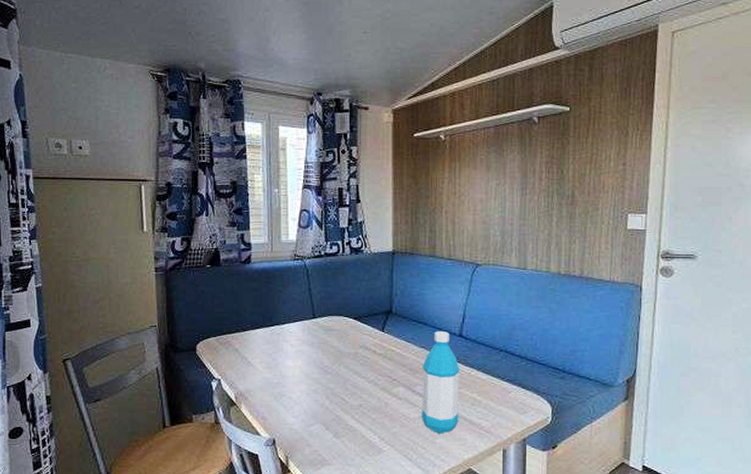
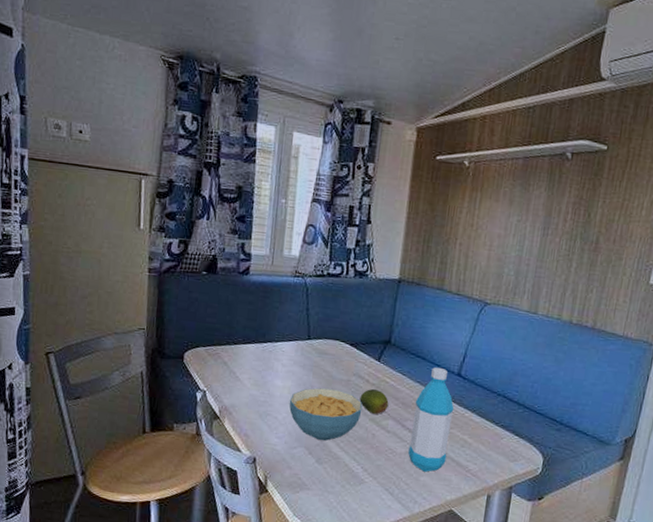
cereal bowl: none [301,364,372,415] -> present [289,388,363,441]
fruit: none [369,358,397,383] -> present [359,388,389,414]

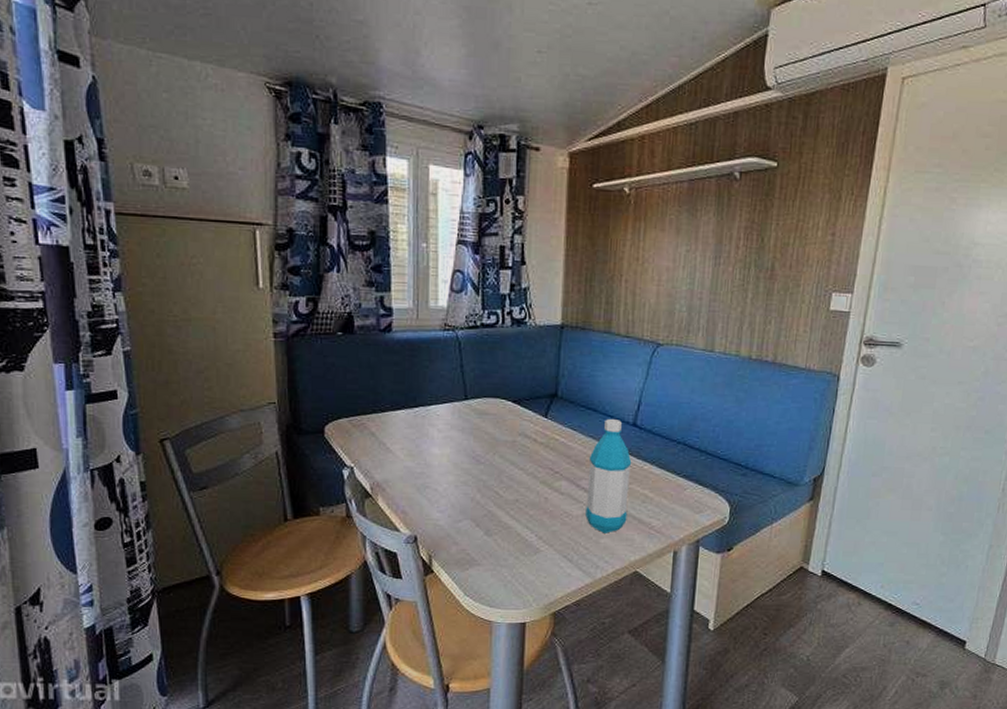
cereal bowl: present [289,388,363,441] -> none [449,452,532,511]
fruit: present [359,388,389,414] -> none [528,448,560,476]

